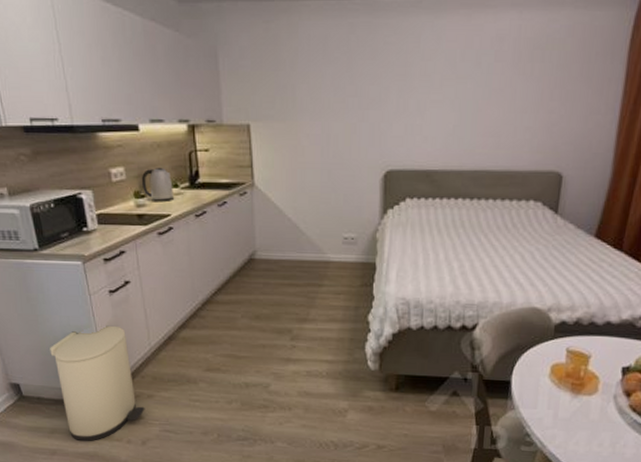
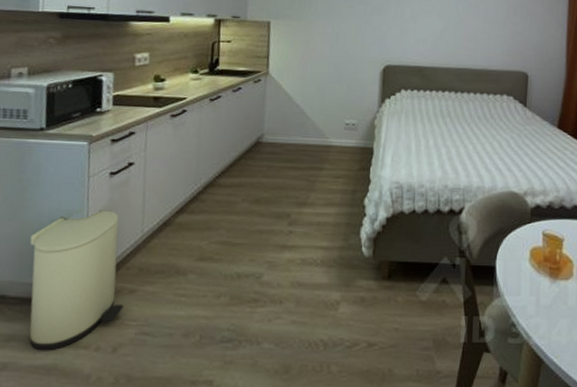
kettle: present [141,168,174,203] -> none [163,55,193,87]

